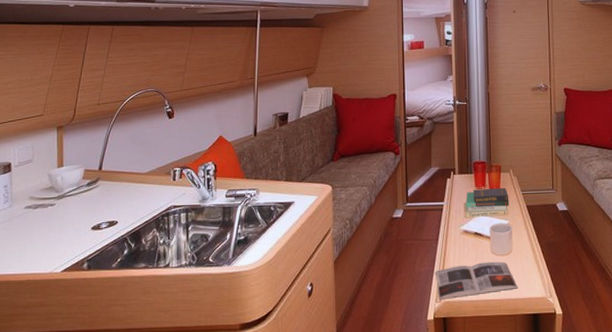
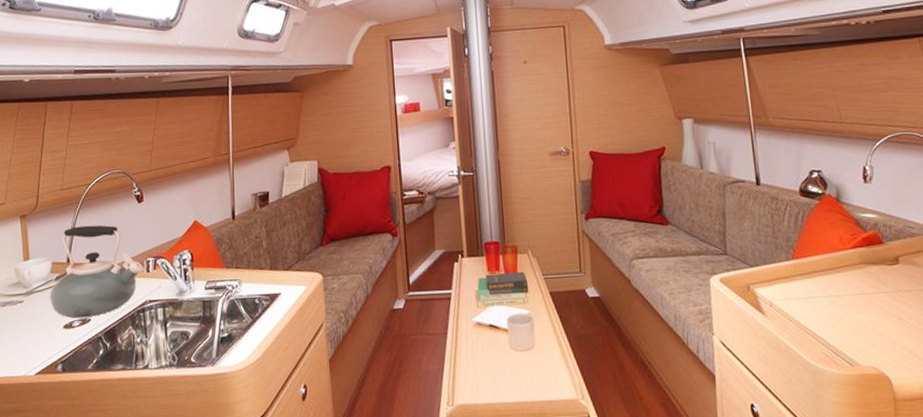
kettle: none [80,137,170,221] -> present [50,225,143,319]
magazine: present [435,261,518,299] -> none [445,358,544,403]

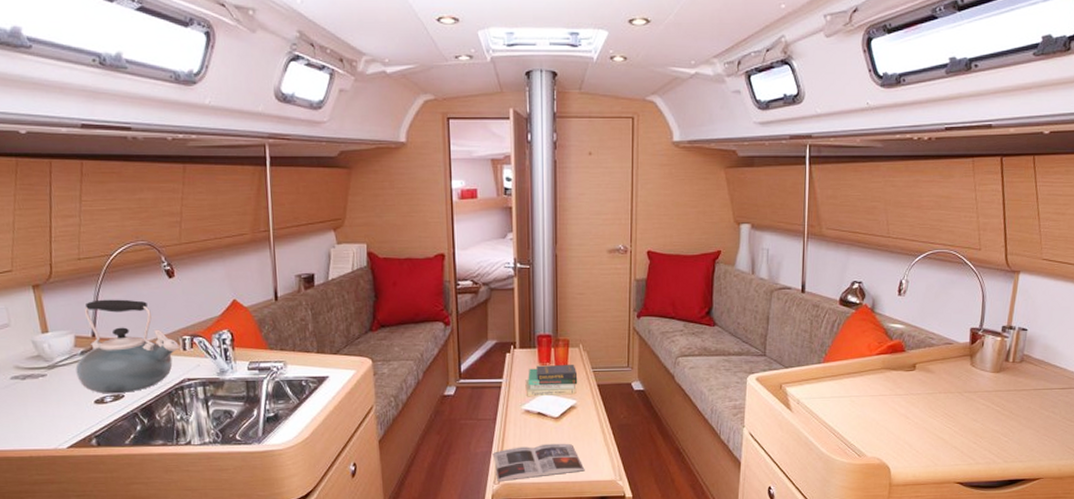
magazine: none [445,358,544,403] -> present [492,443,585,481]
mug: present [506,313,536,351] -> none [554,402,581,437]

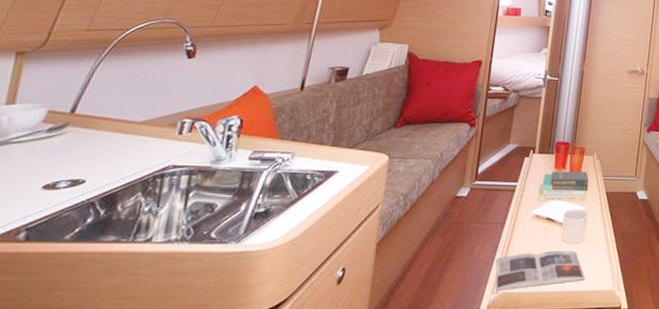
kettle: present [75,299,179,394] -> none [31,73,176,179]
mug: none [554,402,581,437] -> present [561,209,588,244]

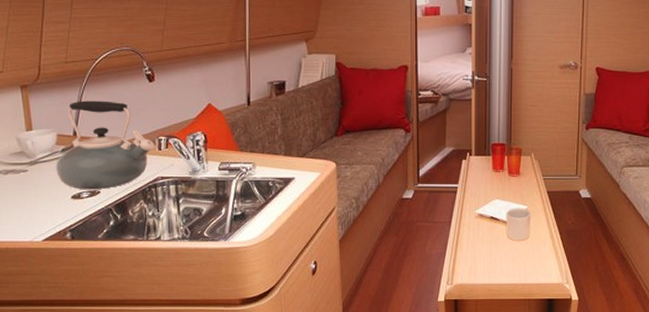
kettle: none [31,73,176,179] -> present [56,100,155,190]
magazine: present [495,250,585,290] -> none [447,246,534,282]
books: present [538,171,589,202] -> none [479,172,529,202]

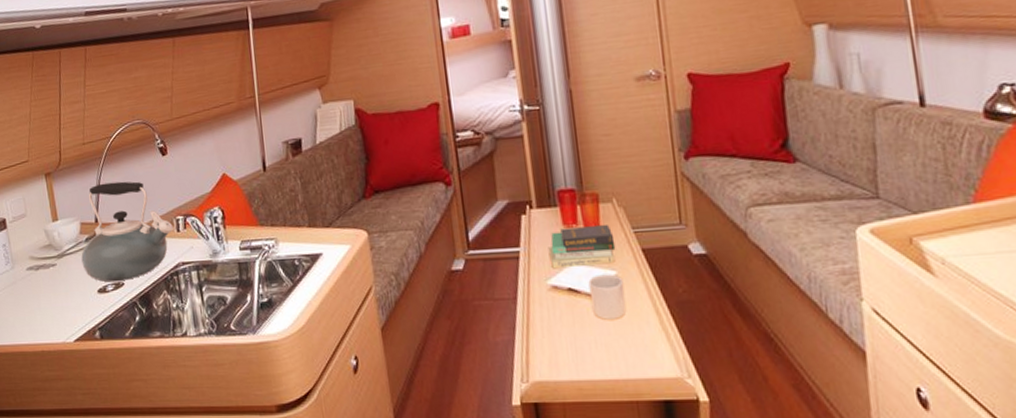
books: none [479,172,529,202] -> present [548,225,616,269]

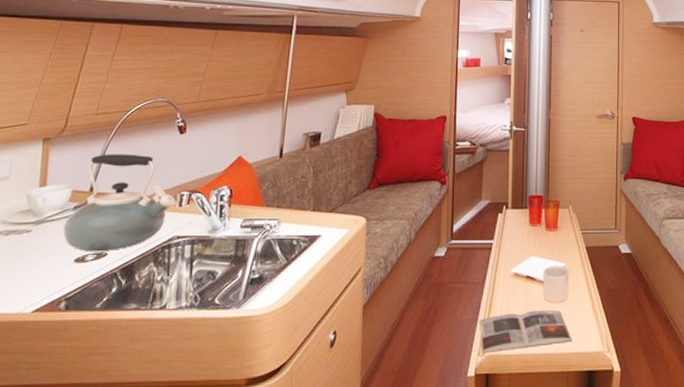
magazine: none [516,327,639,379] -> present [479,309,572,353]
books: present [548,225,616,269] -> none [515,226,567,259]

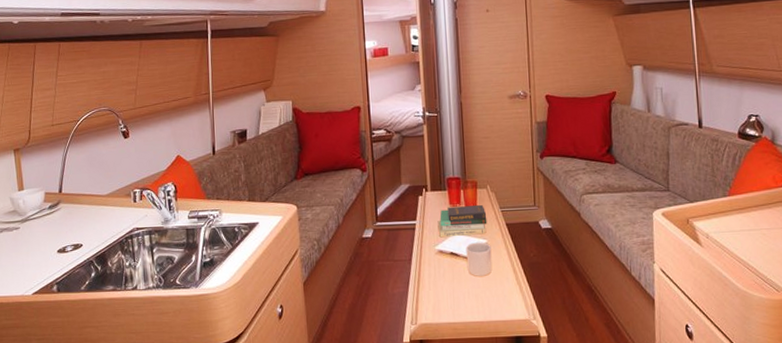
kettle: present [63,154,176,252] -> none [44,158,131,244]
magazine: present [479,309,572,353] -> none [409,282,499,322]
books: none [515,226,567,259] -> present [437,205,487,238]

